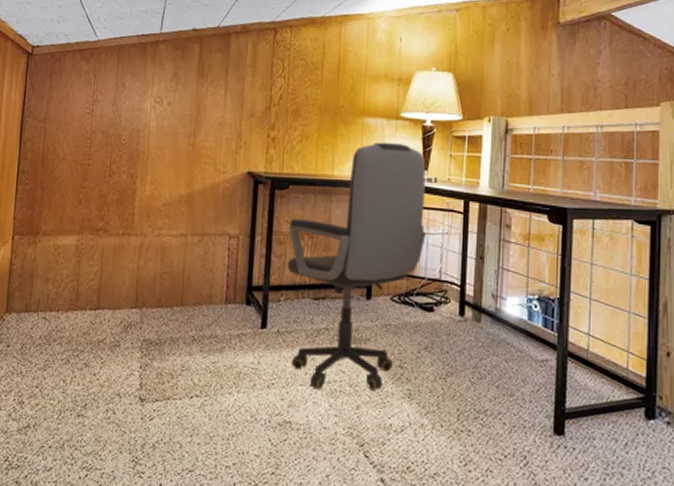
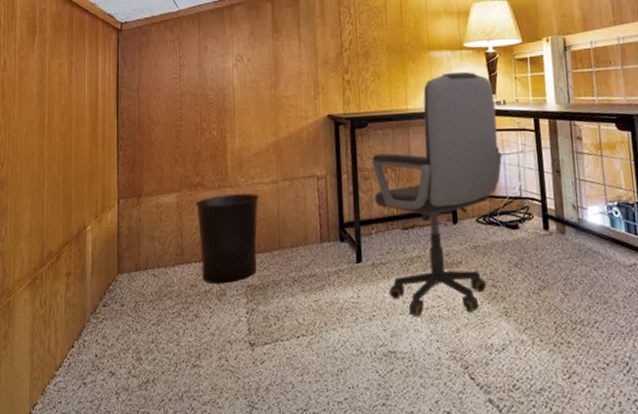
waste bin: none [96,243,165,335] -> present [195,193,259,283]

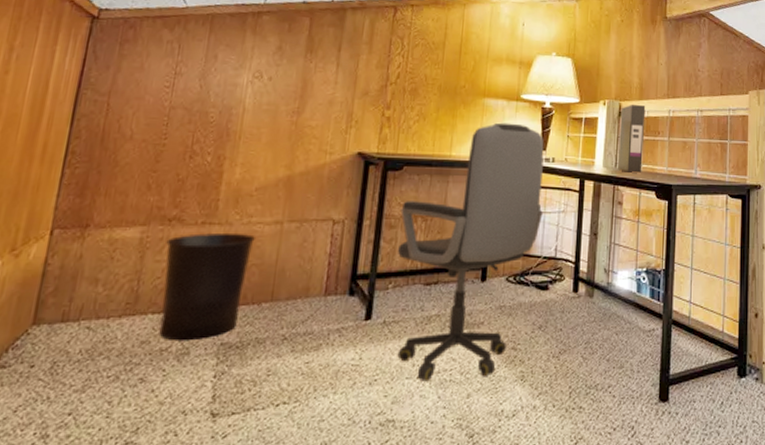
binder: none [565,36,598,107] -> present [617,104,646,173]

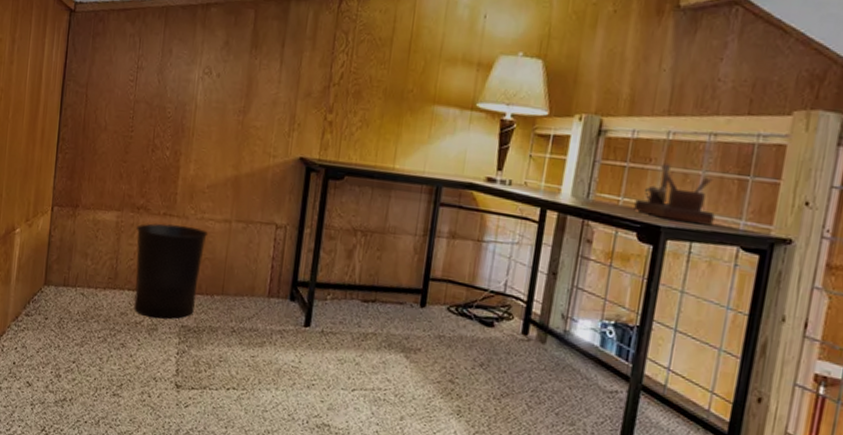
office chair: present [397,122,544,382] -> none [334,134,501,404]
binder: present [617,104,646,173] -> none [589,120,636,208]
desk organizer: none [651,134,708,181] -> present [634,162,715,226]

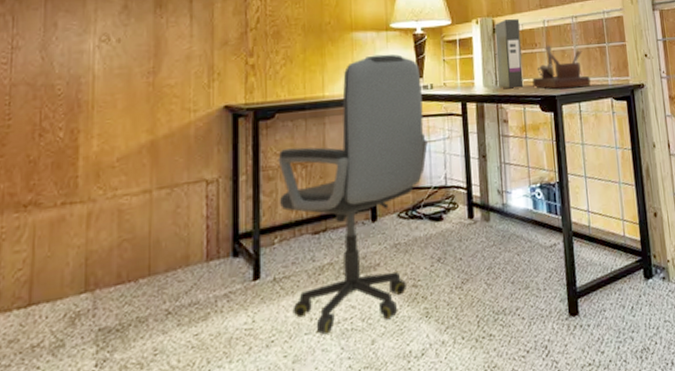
waste bin: present [134,223,208,319] -> none [24,208,123,334]
office chair: none [334,134,501,404] -> present [278,54,428,335]
binder: none [589,120,636,208] -> present [494,18,524,89]

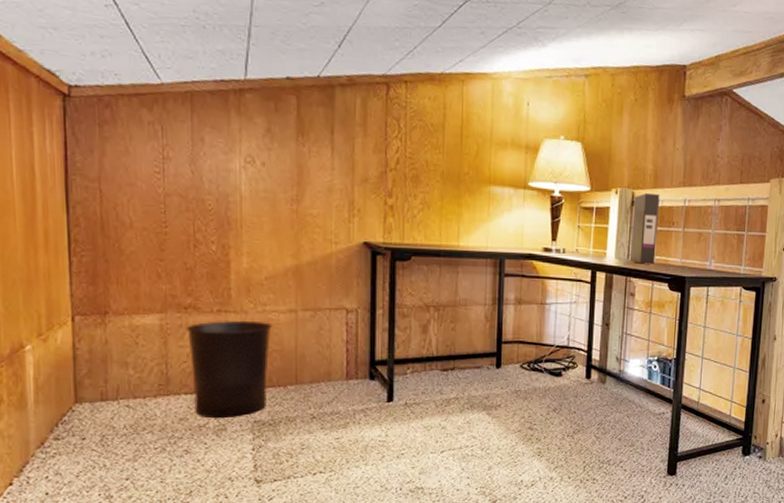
waste bin: none [24,208,123,334] -> present [186,321,272,417]
office chair: present [278,54,428,335] -> none [412,212,555,456]
desk organizer: present [532,44,591,89] -> none [664,225,723,273]

